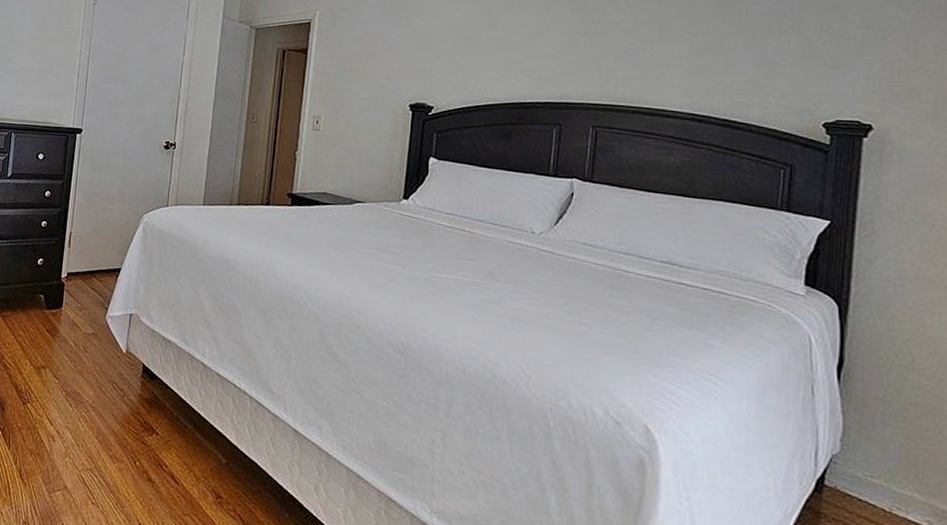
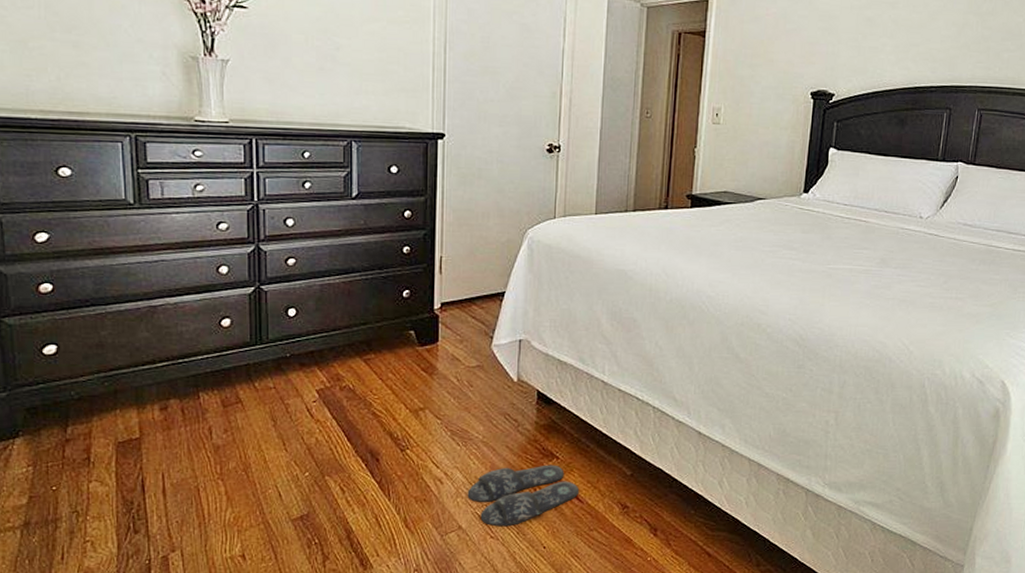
slippers: none [74,434,176,496] -> present [467,464,580,527]

